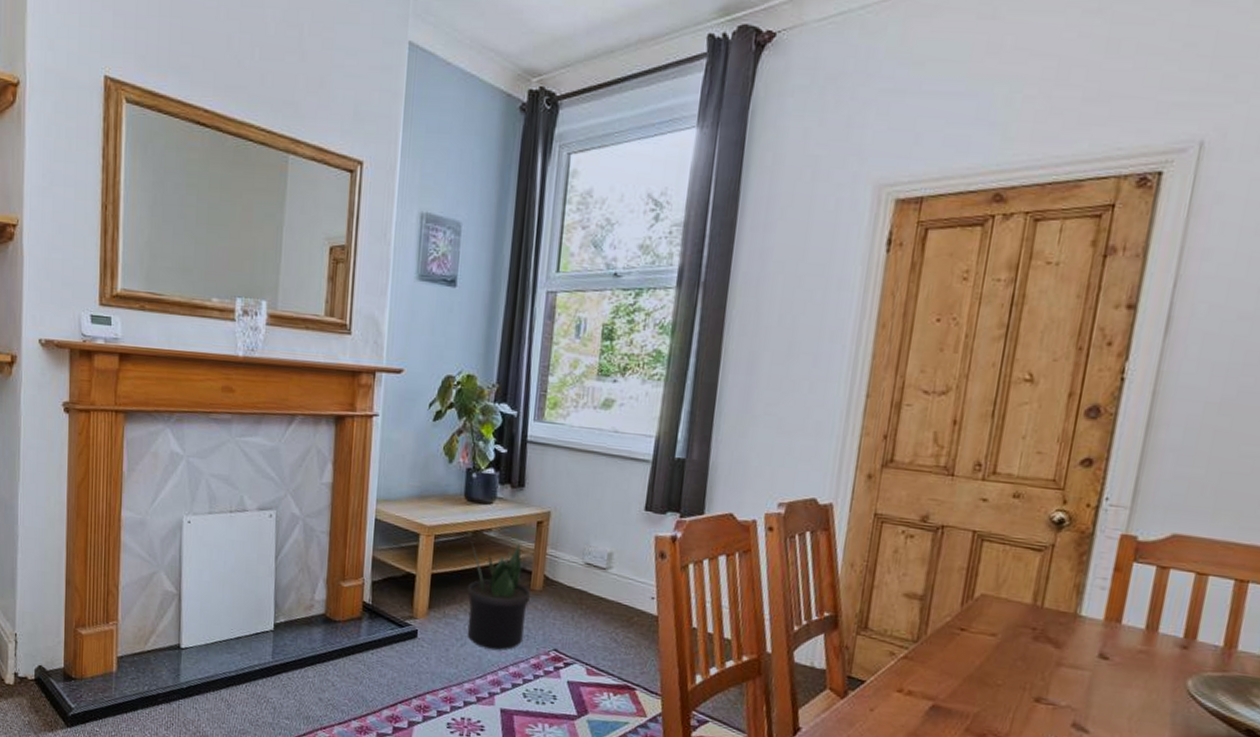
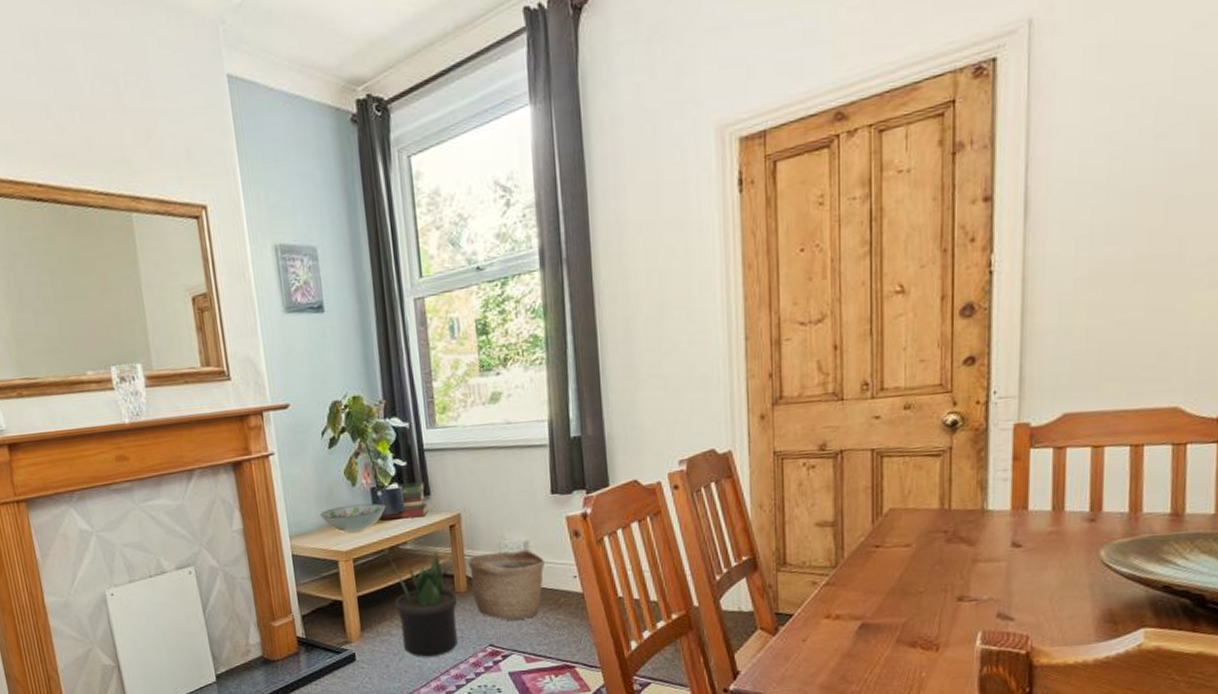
decorative bowl: none [411,480,479,510] -> present [319,503,386,534]
books: none [470,470,521,508] -> present [380,481,428,521]
basket: none [547,556,625,630] -> present [467,550,545,620]

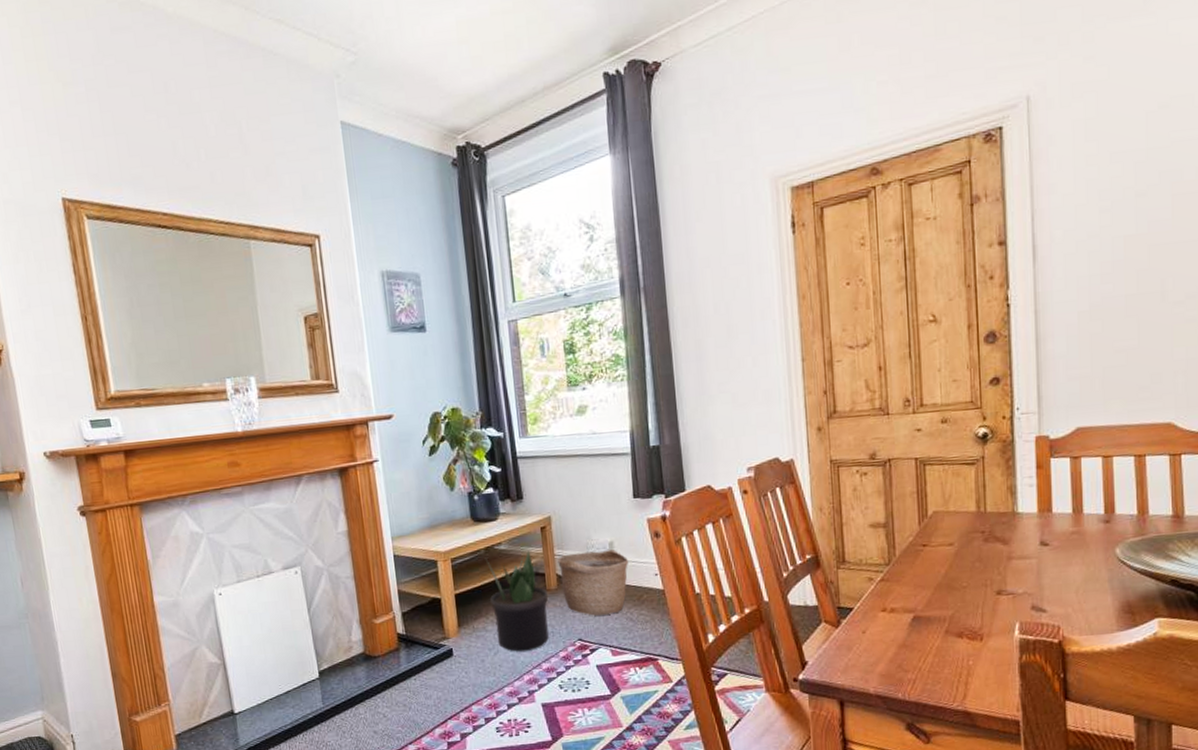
decorative bowl: present [319,503,386,534] -> none [420,506,482,535]
books: present [380,481,428,521] -> none [476,486,521,523]

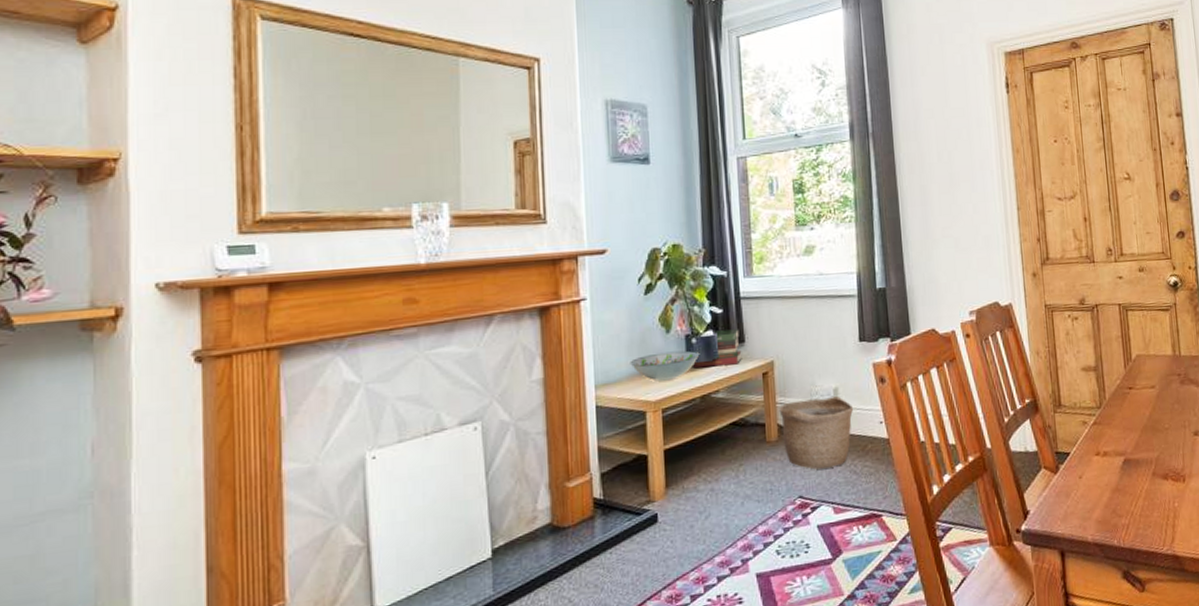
decorative bowl: none [420,506,482,535] -> present [630,350,700,382]
books: none [476,486,521,523] -> present [693,329,742,369]
planter: present [485,551,549,651] -> none [700,399,767,513]

